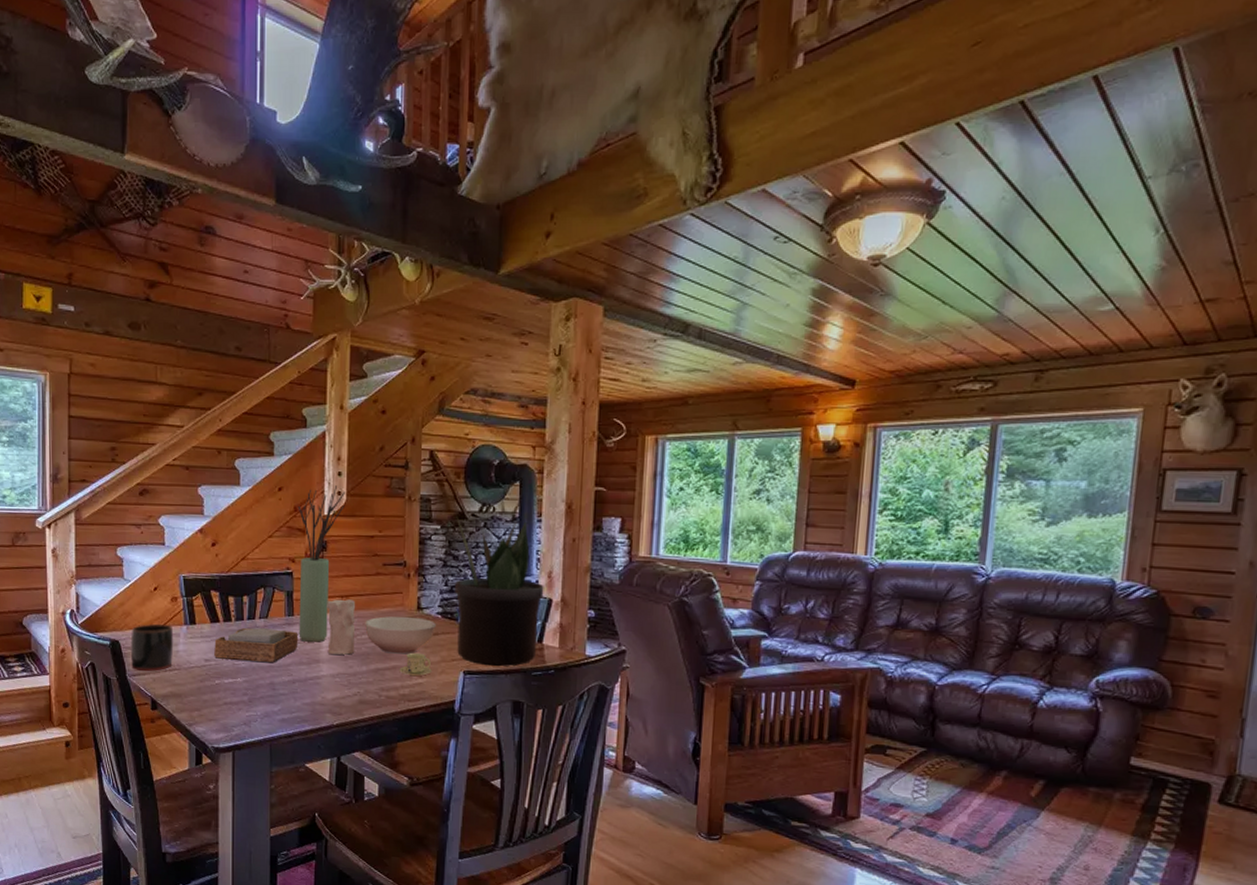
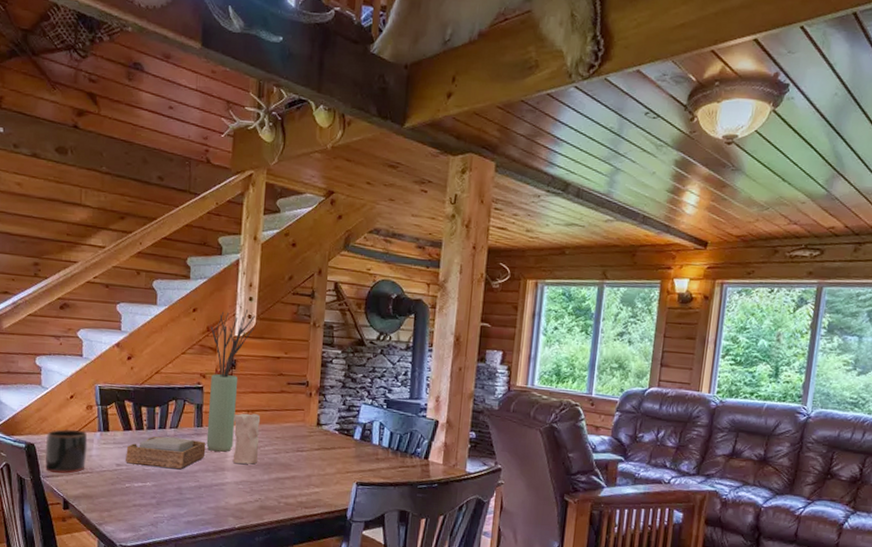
bowl: present [364,616,436,654] -> none [267,430,333,465]
cup and saucer: present [399,652,432,677] -> none [298,464,328,486]
planter: present [455,515,544,666] -> none [351,342,432,480]

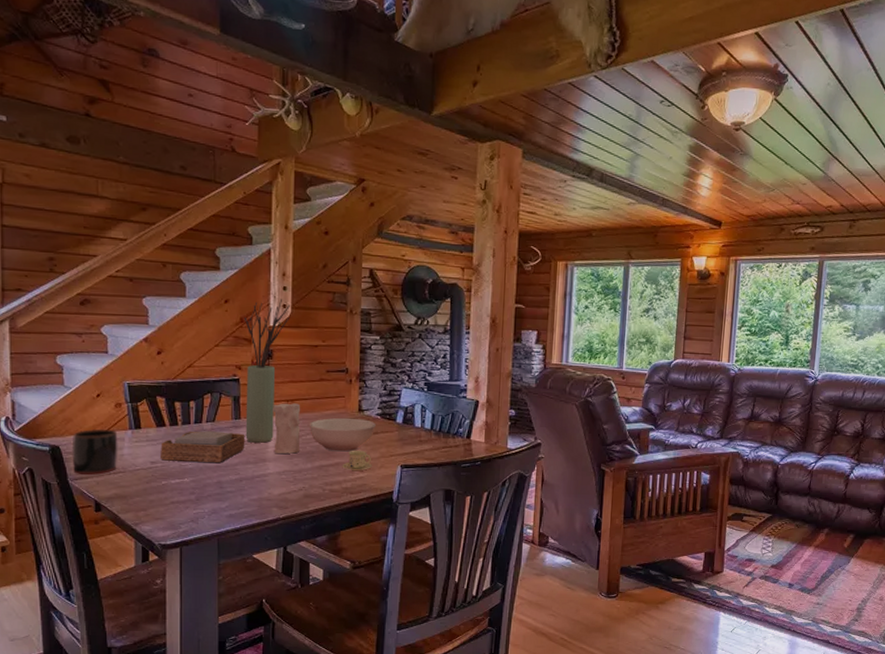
bowl: none [267,430,333,465] -> present [308,417,376,452]
cup and saucer: none [298,464,328,486] -> present [342,450,372,472]

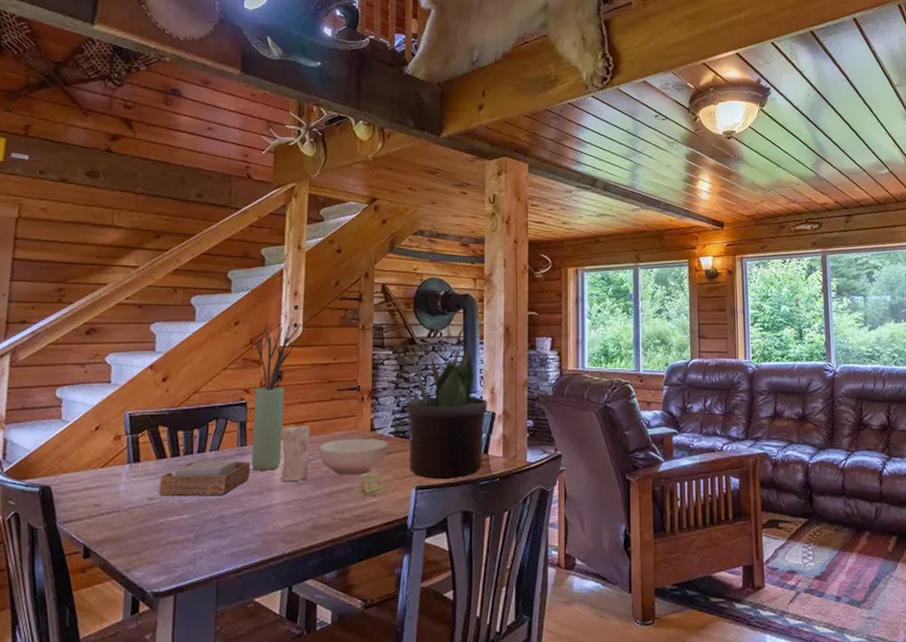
mug: present [71,428,118,475] -> none [63,464,115,517]
planter: none [393,327,472,460] -> present [406,341,488,479]

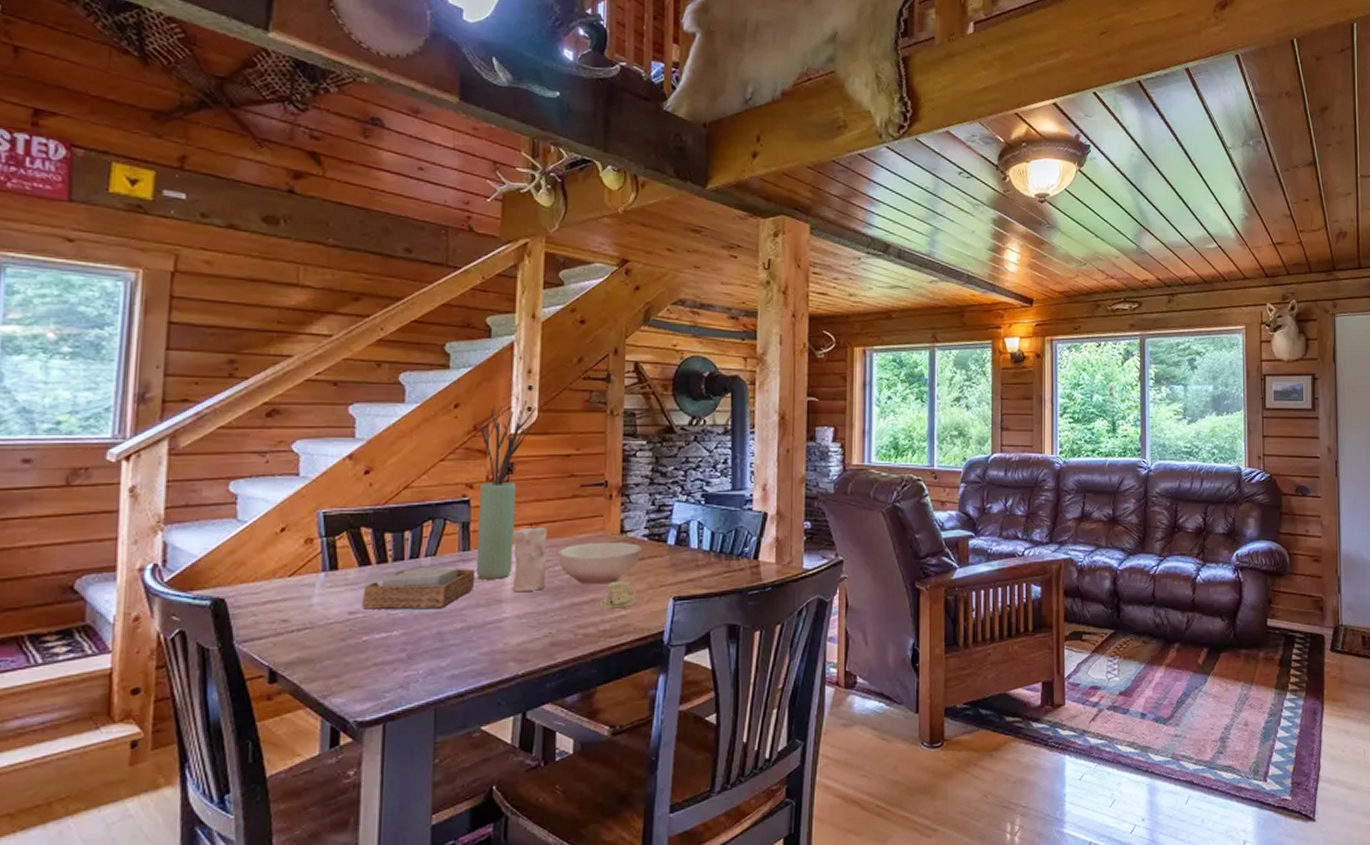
planter: present [406,341,488,479] -> none [663,430,759,588]

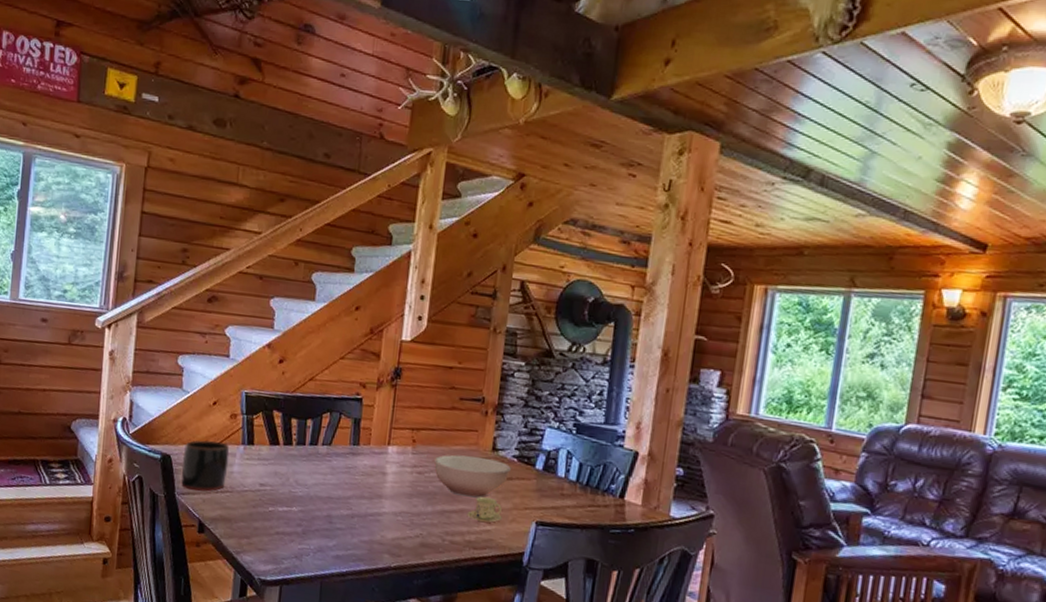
mug: none [241,572,306,634] -> present [181,439,230,492]
napkin holder: present [362,567,476,610] -> none [270,453,363,494]
vase: present [476,401,536,580] -> none [362,310,426,477]
candle: present [512,527,548,591] -> none [391,431,427,493]

